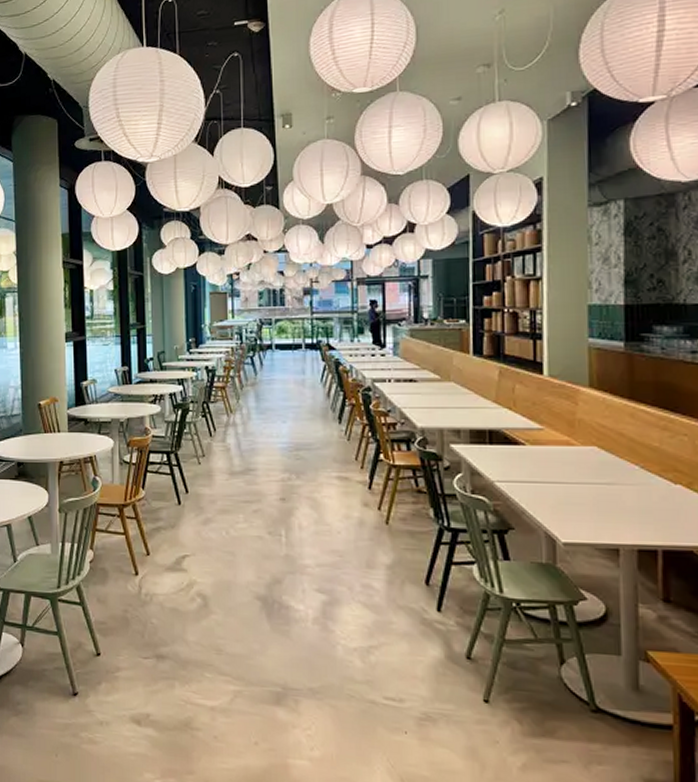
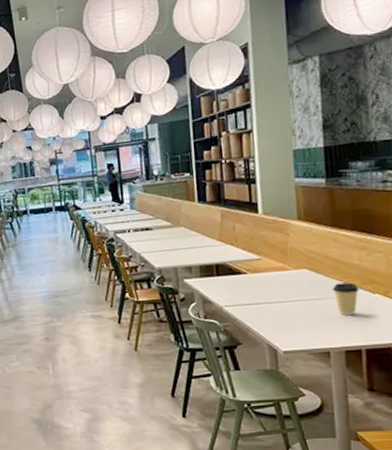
coffee cup: none [625,467,659,508] -> present [331,282,360,316]

